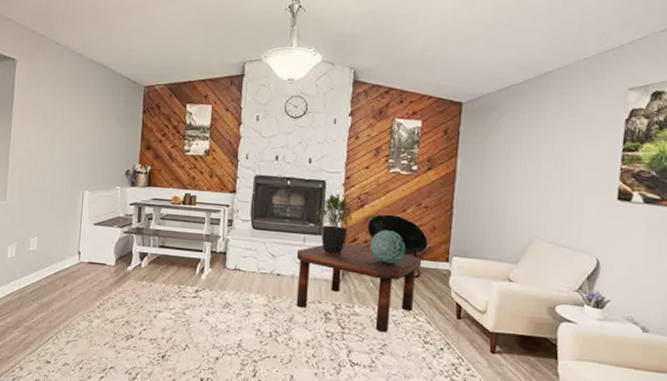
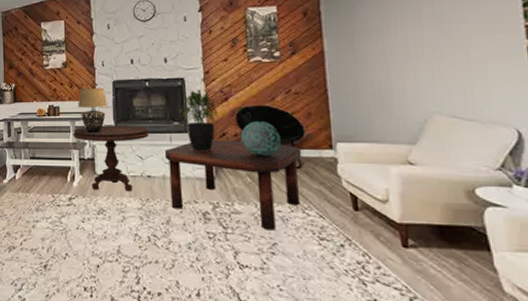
side table: none [206,219,285,288] -> present [72,125,150,191]
table lamp: none [216,180,247,228] -> present [78,88,108,134]

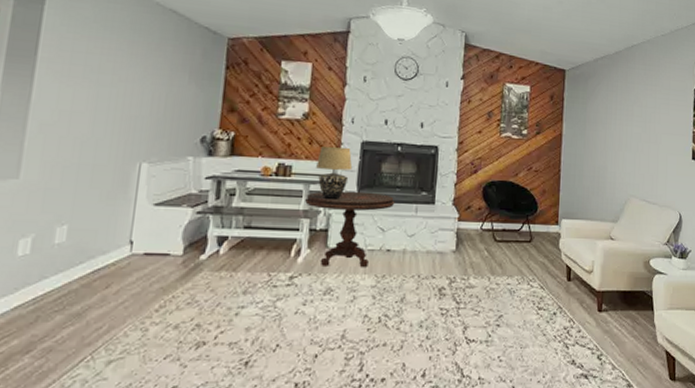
coffee table: present [164,139,302,231] -> none [408,212,534,303]
potted plant: present [179,89,218,151] -> none [428,159,467,224]
decorative sphere: present [240,121,281,156] -> none [483,195,518,230]

